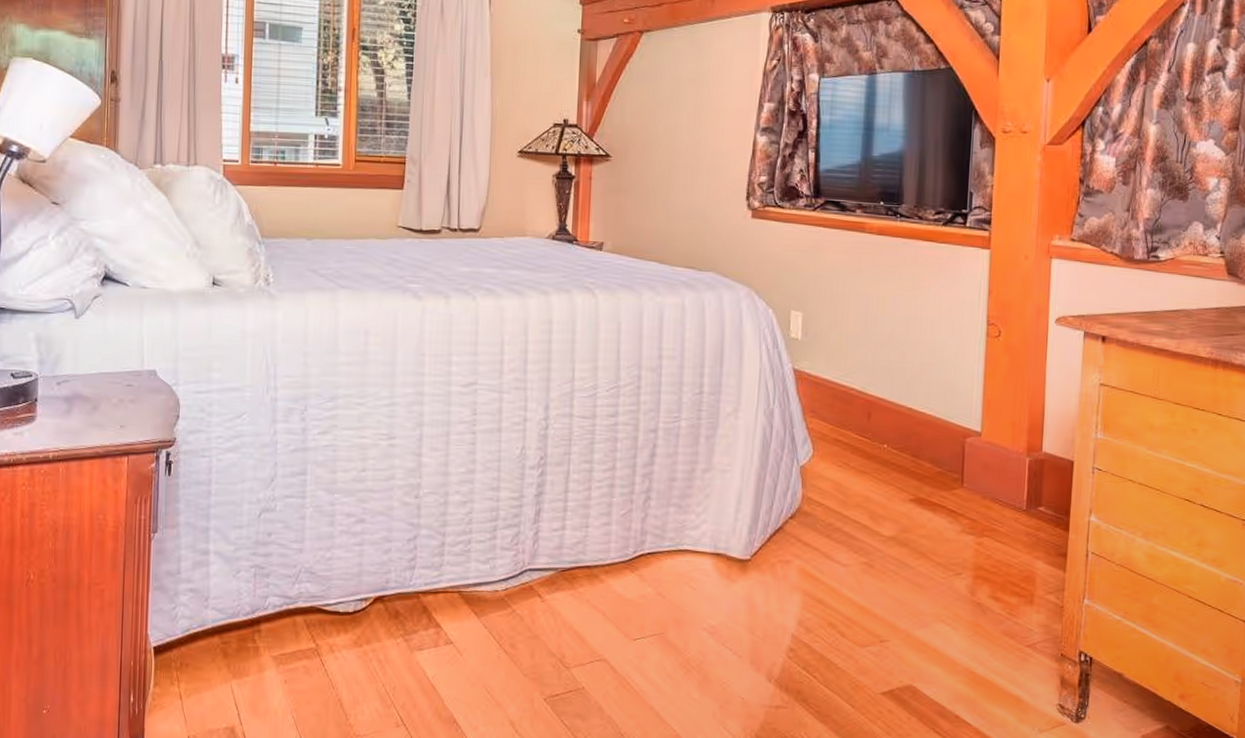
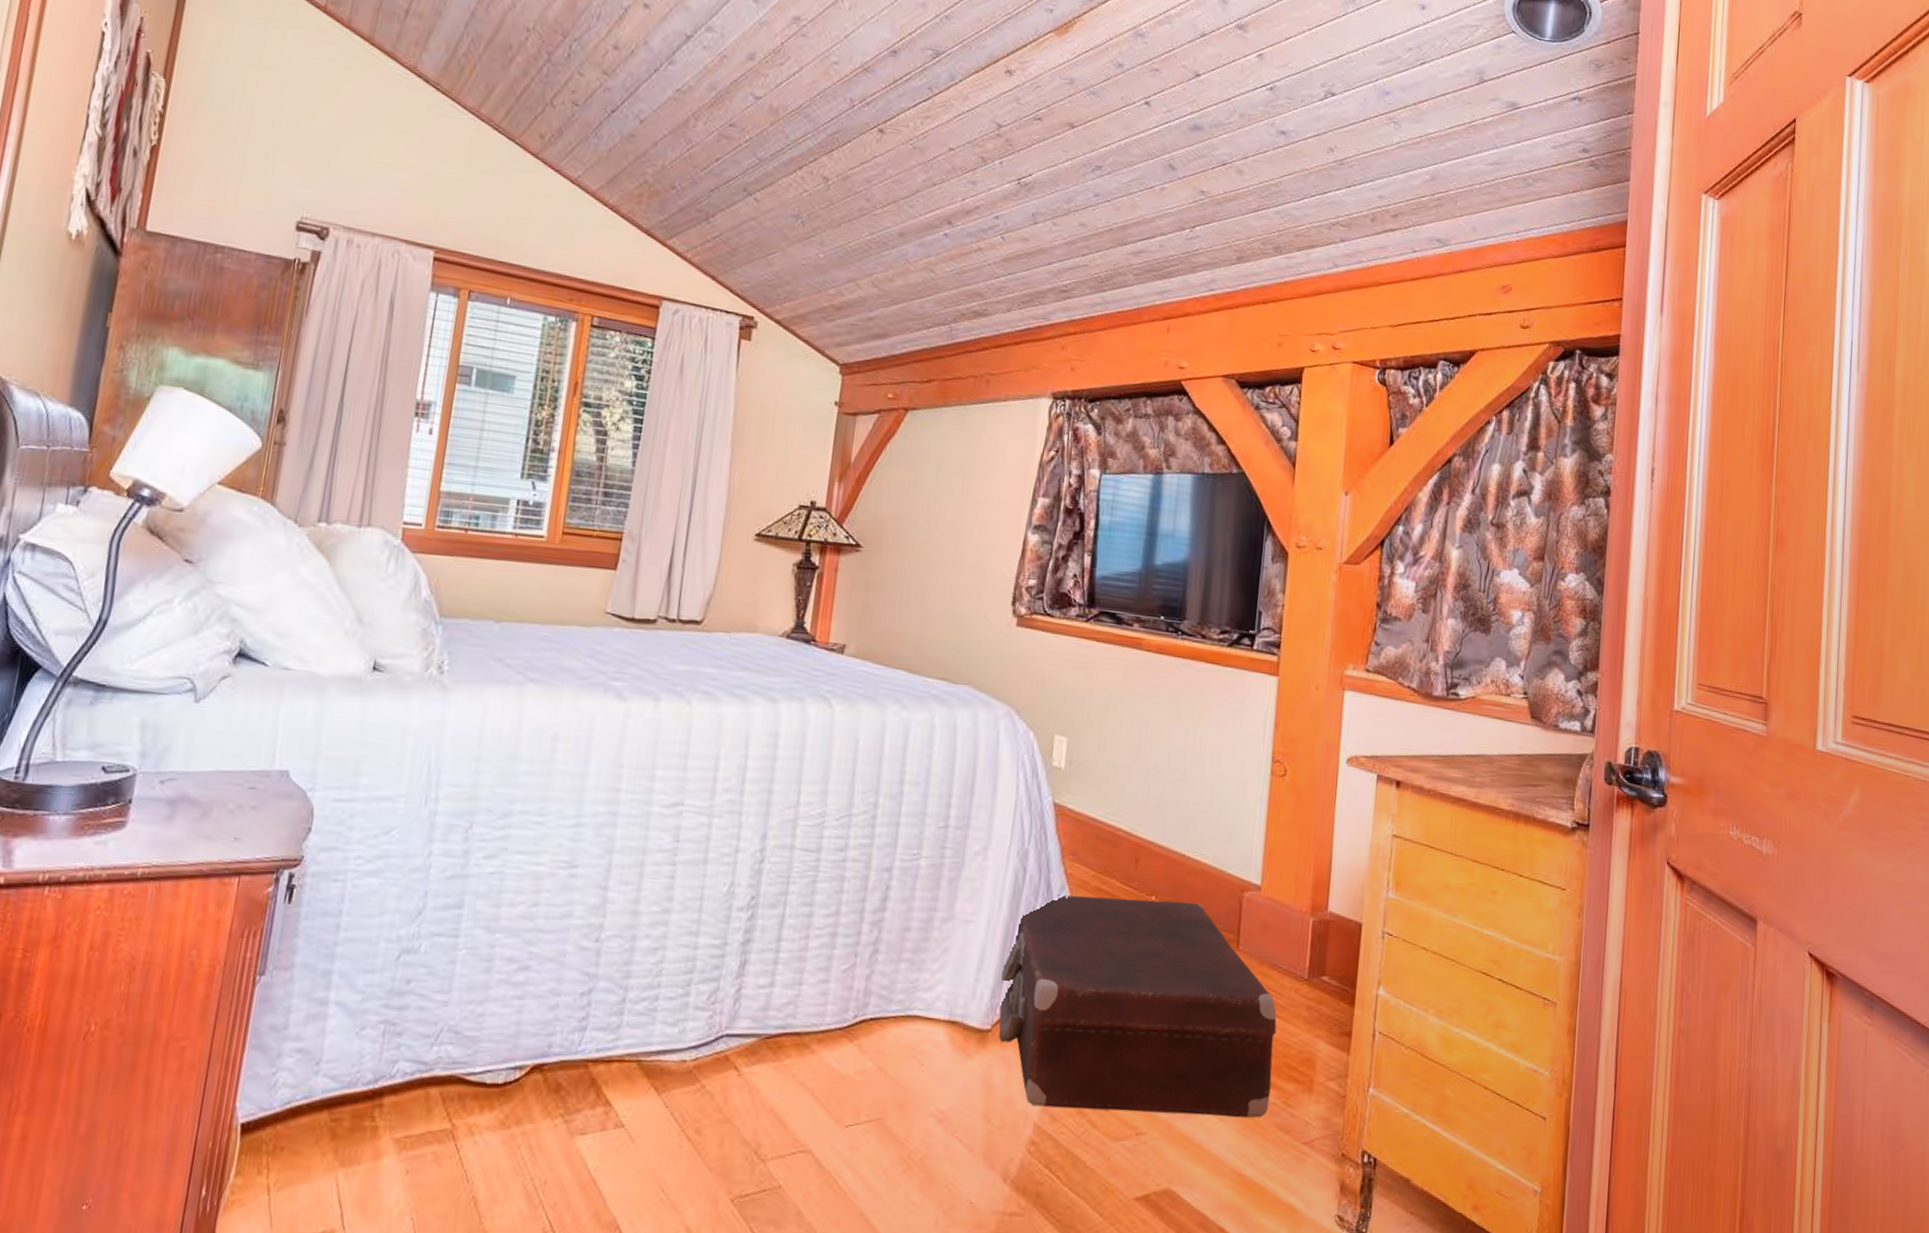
suitcase: none [756,446,999,627] -> present [998,895,1277,1118]

